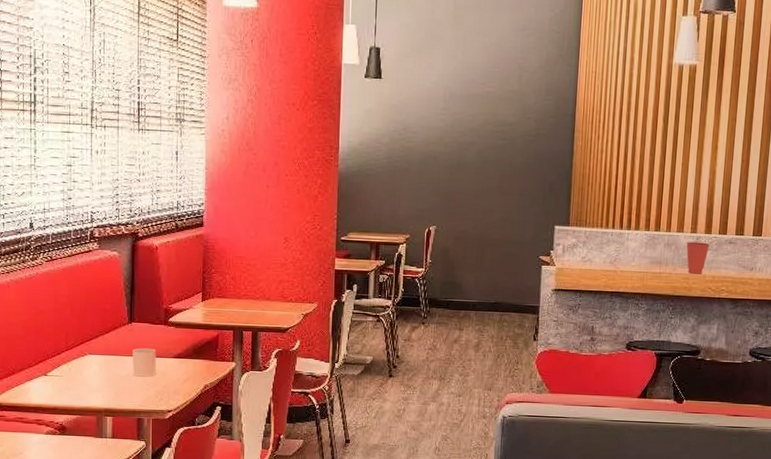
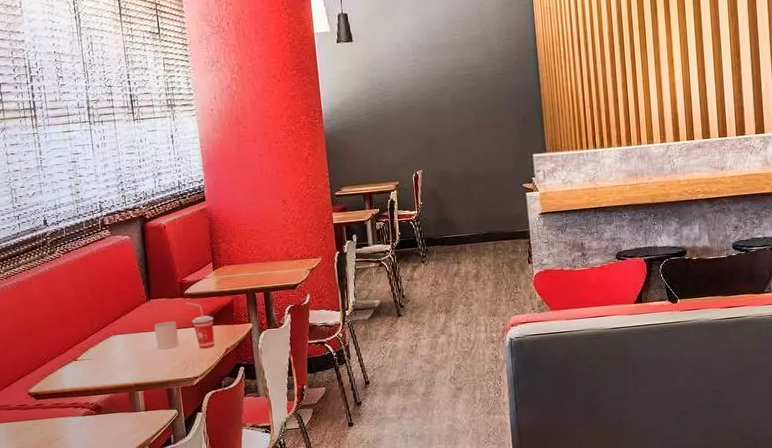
beverage cup: none [168,330,196,382] -> present [185,302,215,349]
cup: present [686,241,710,274] -> none [658,150,680,181]

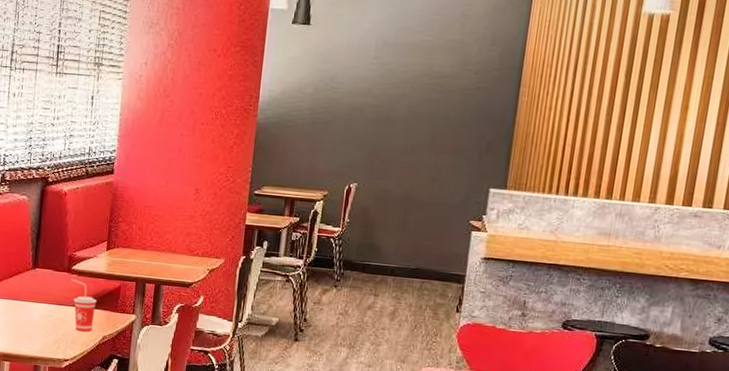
cup: present [154,321,180,350] -> none [32,294,58,324]

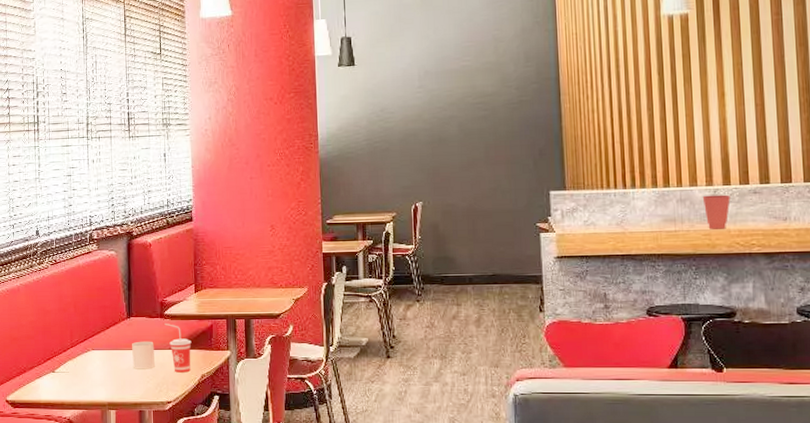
cup: none [32,294,58,324] -> present [132,341,156,369]
cup: none [641,212,670,250] -> present [702,194,730,229]

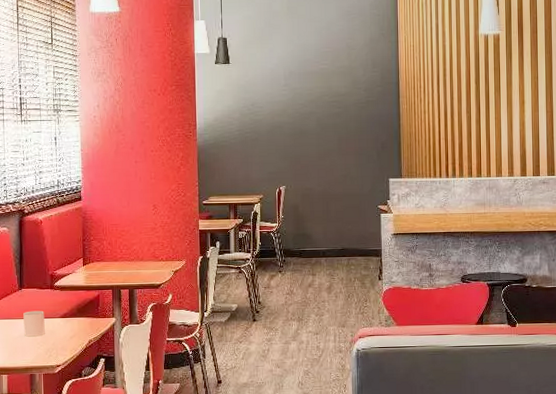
beverage cup: present [164,323,192,373] -> none [54,293,80,339]
cup: present [702,194,730,229] -> none [505,184,526,212]

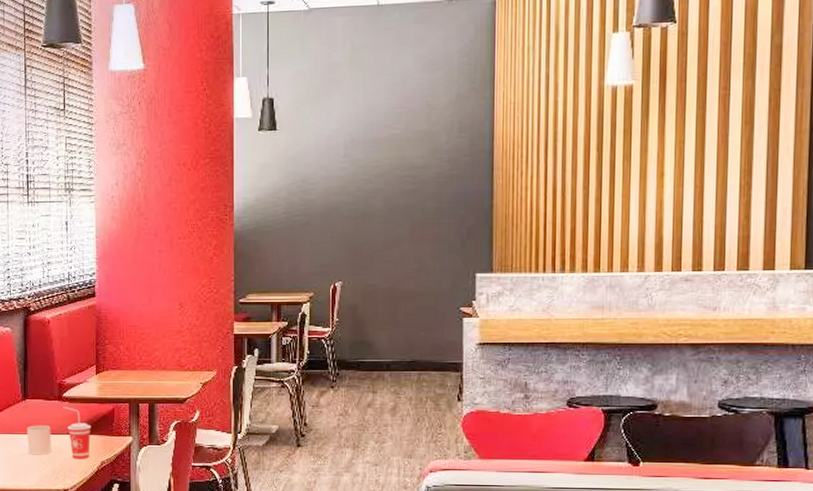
beverage cup: none [54,293,80,339] -> present [62,406,91,459]

